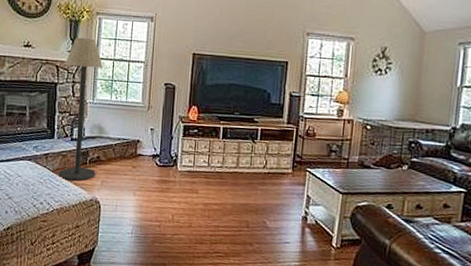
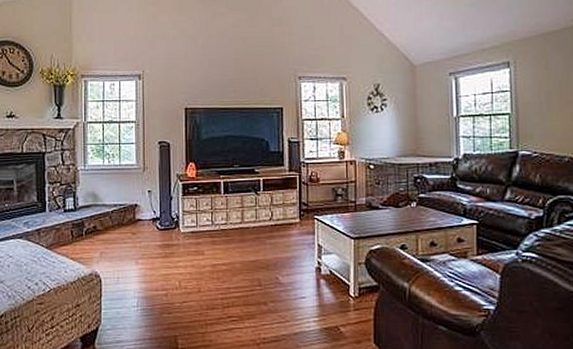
floor lamp: present [58,37,104,181] -> none [51,102,93,255]

